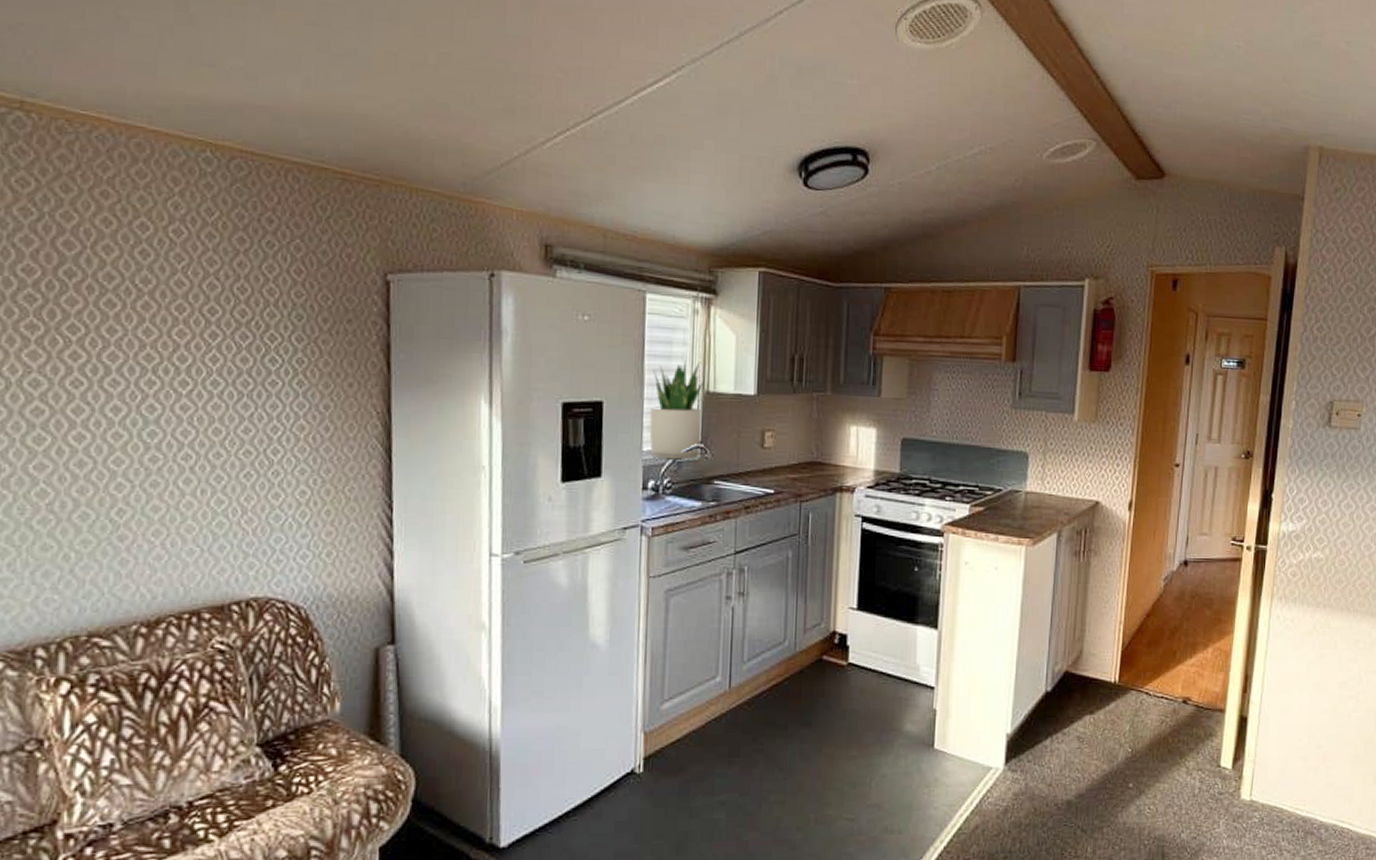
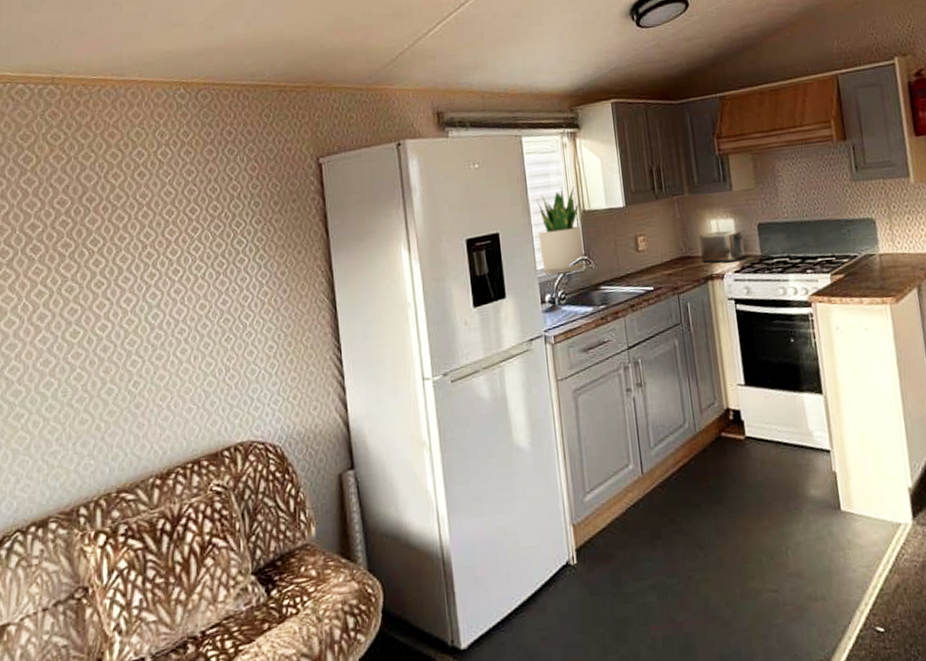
toaster: none [833,439,884,476] -> present [698,230,745,263]

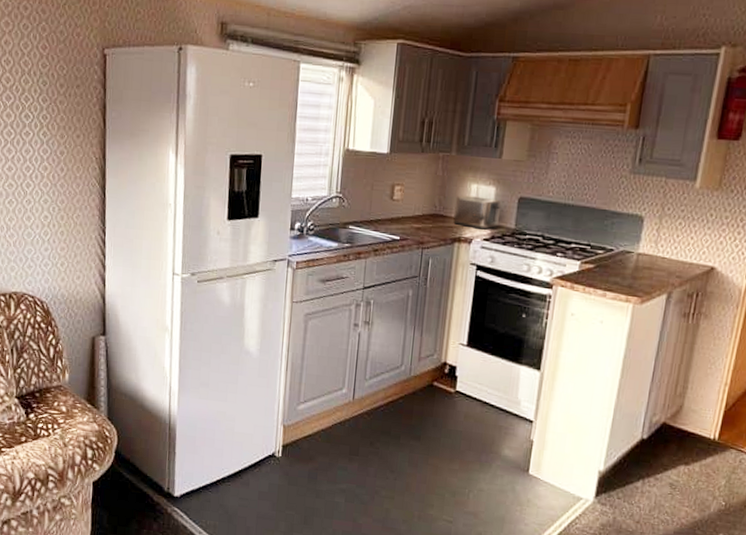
planter: present [536,185,584,275] -> none [298,121,344,207]

